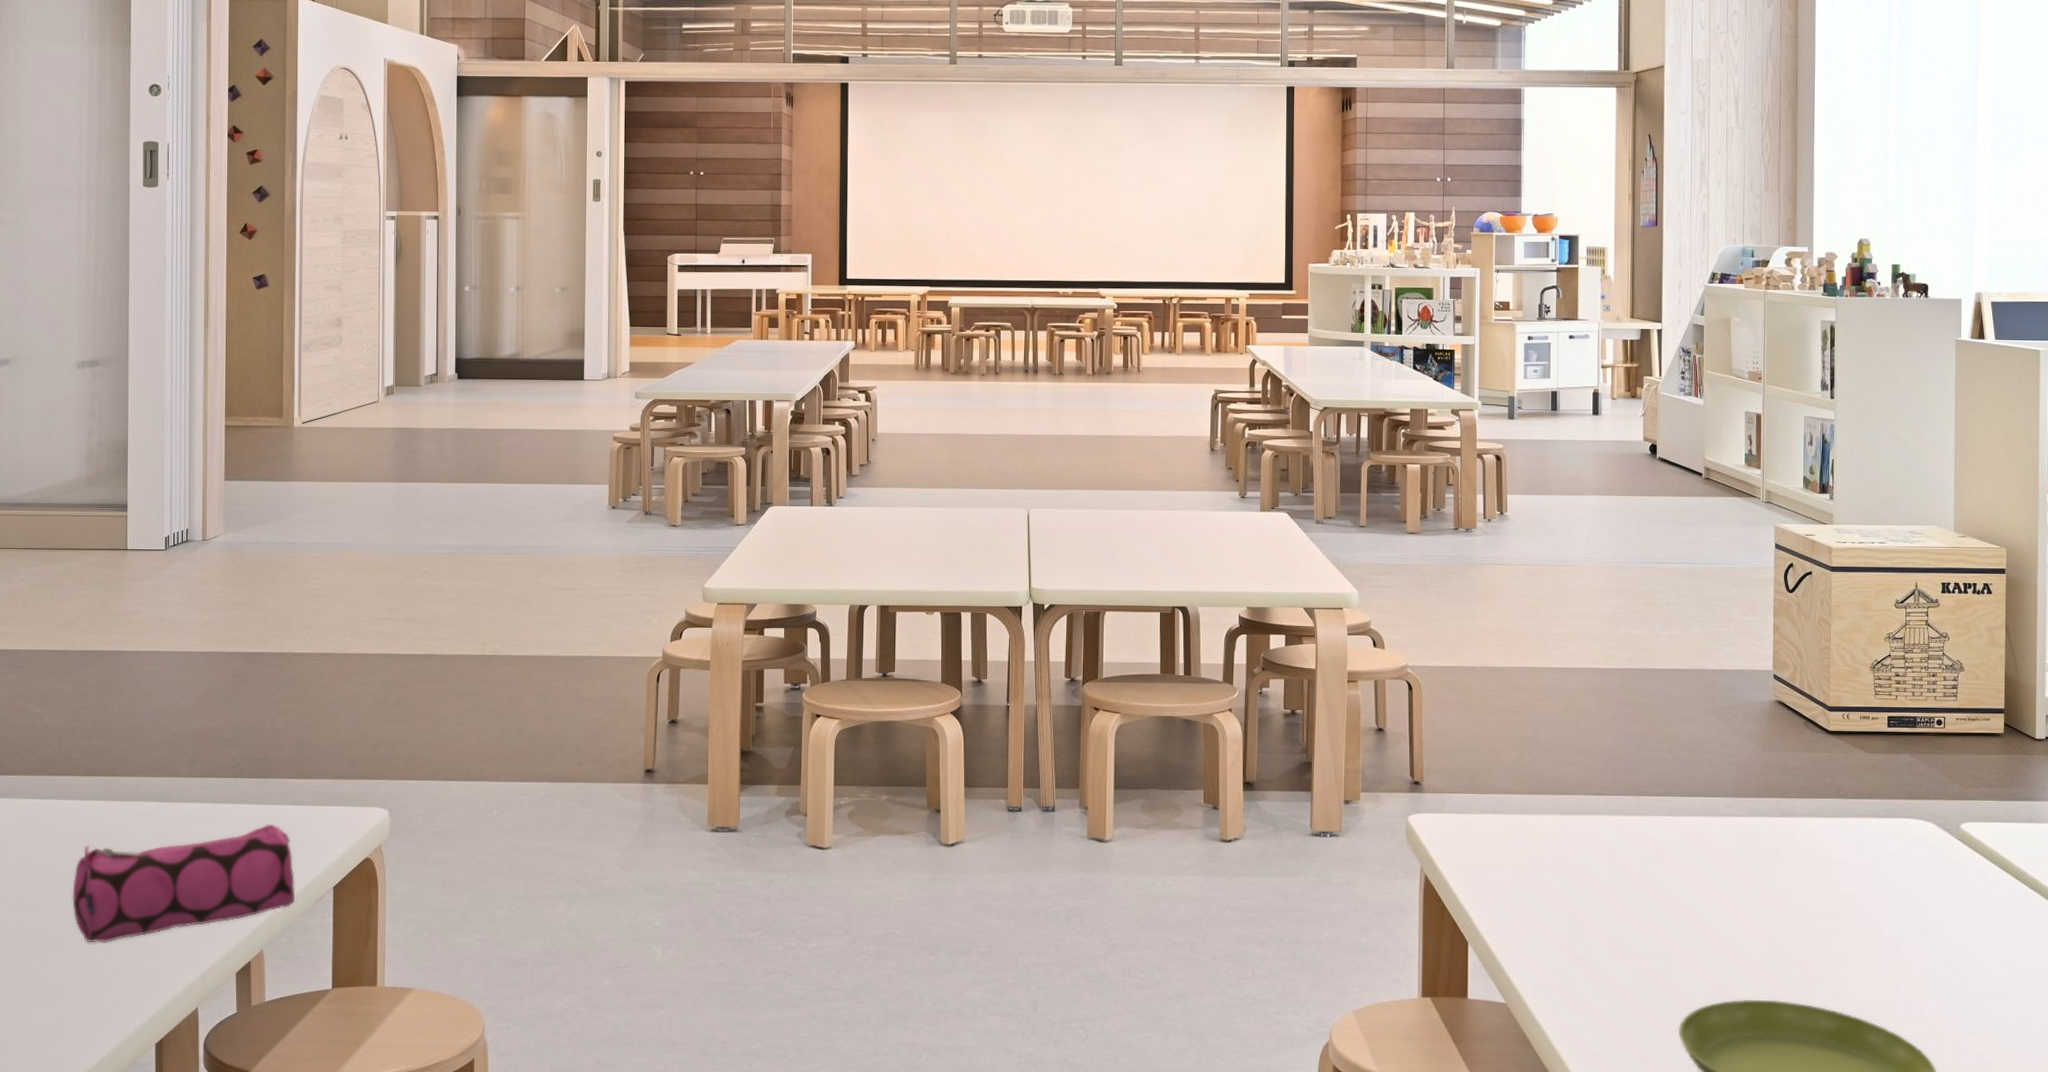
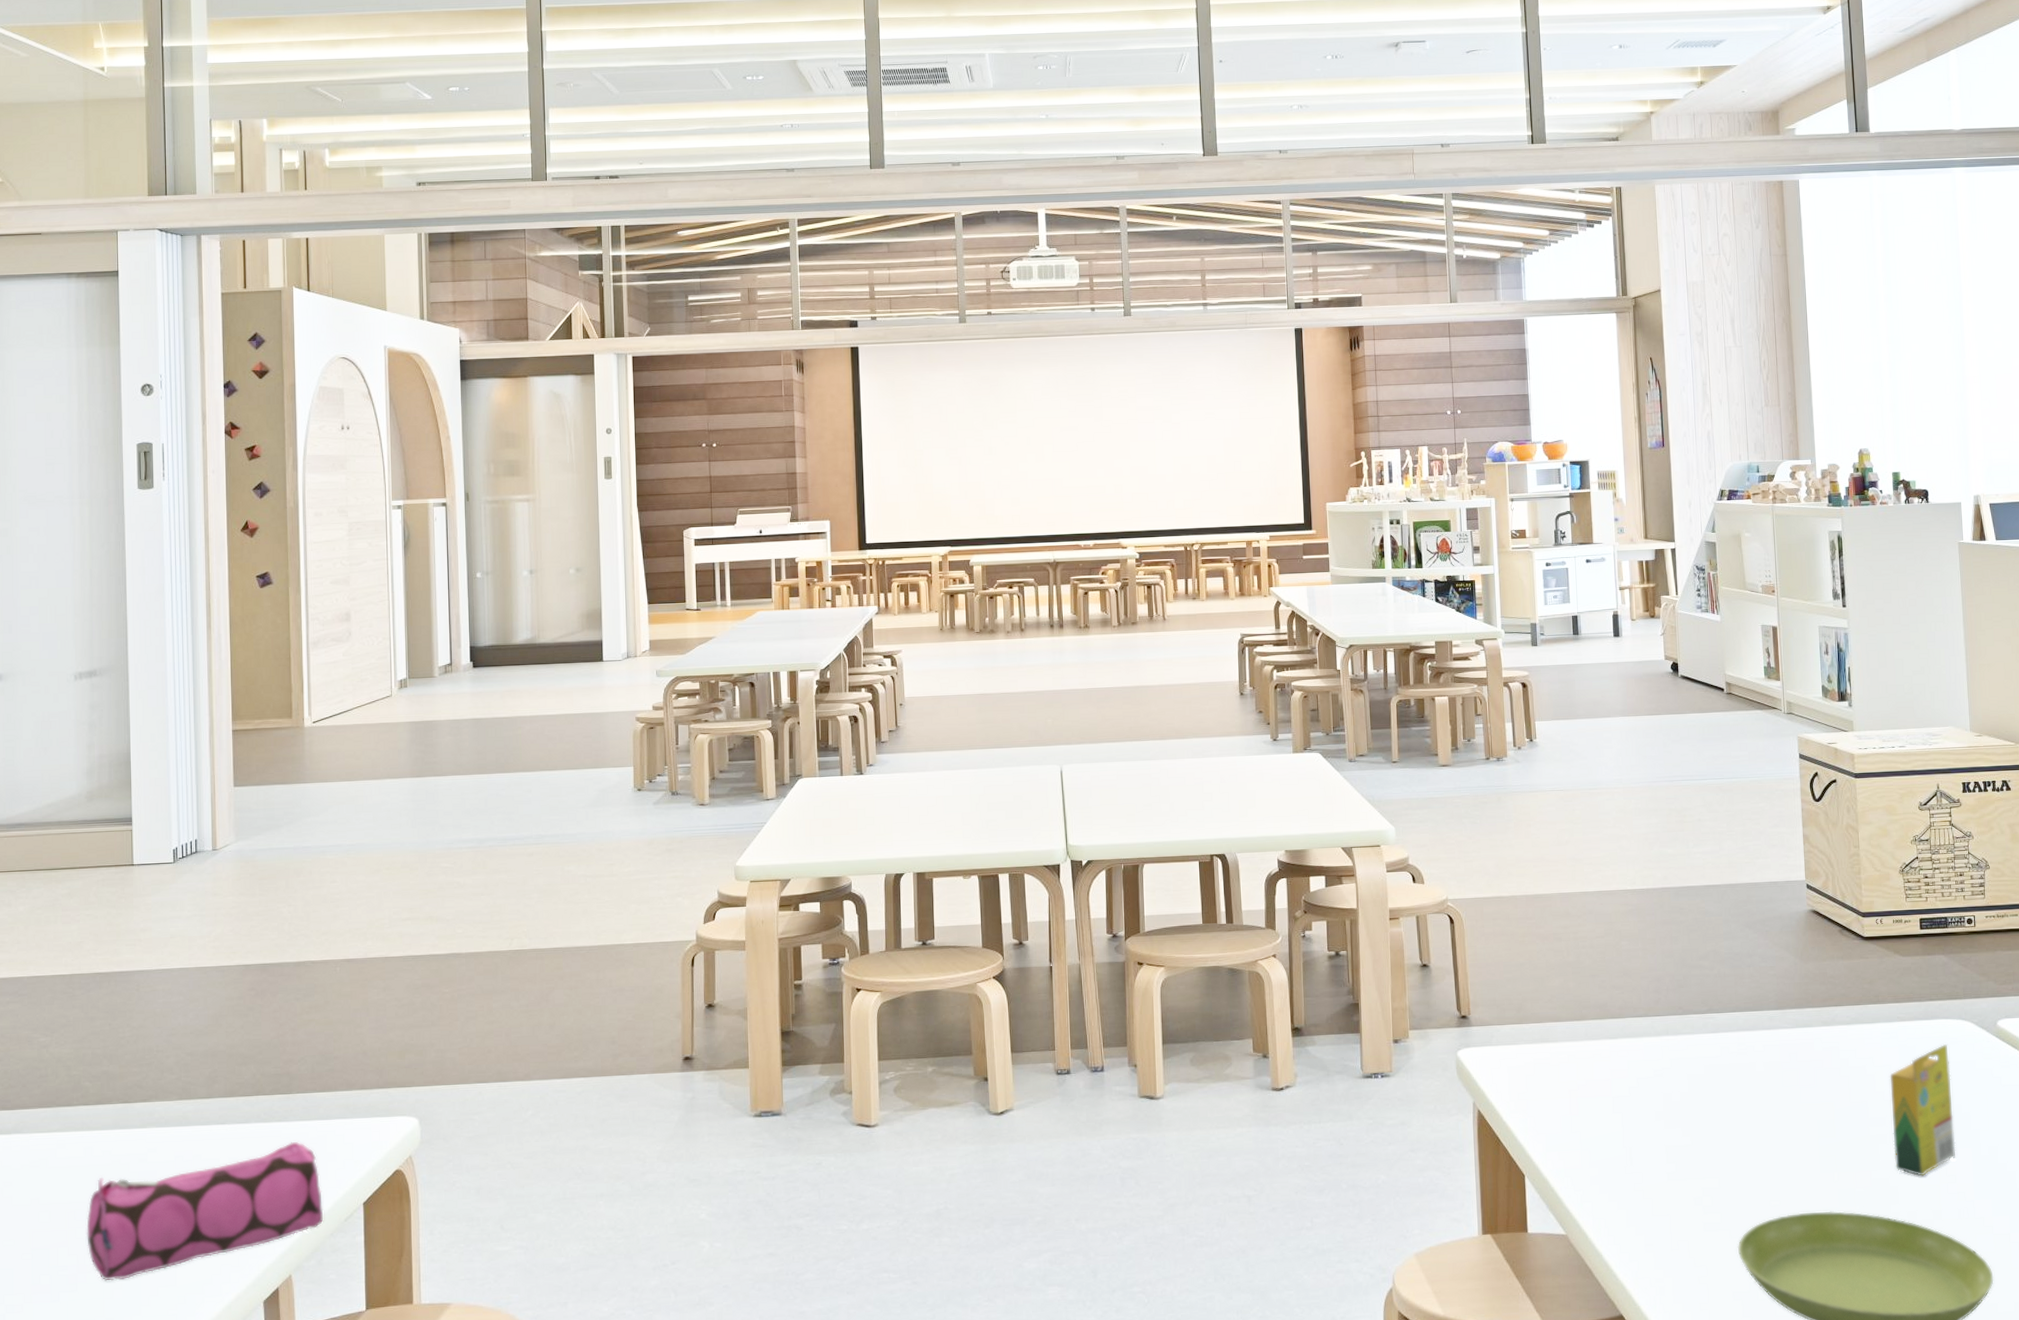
crayon box: none [1844,842,1909,973] -> present [1890,1043,1956,1177]

